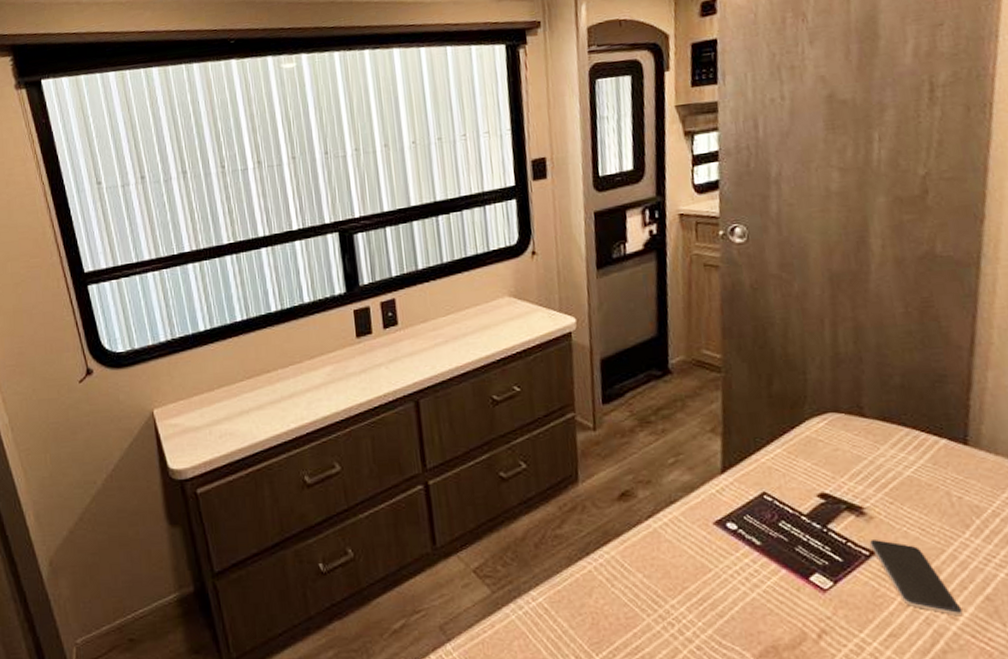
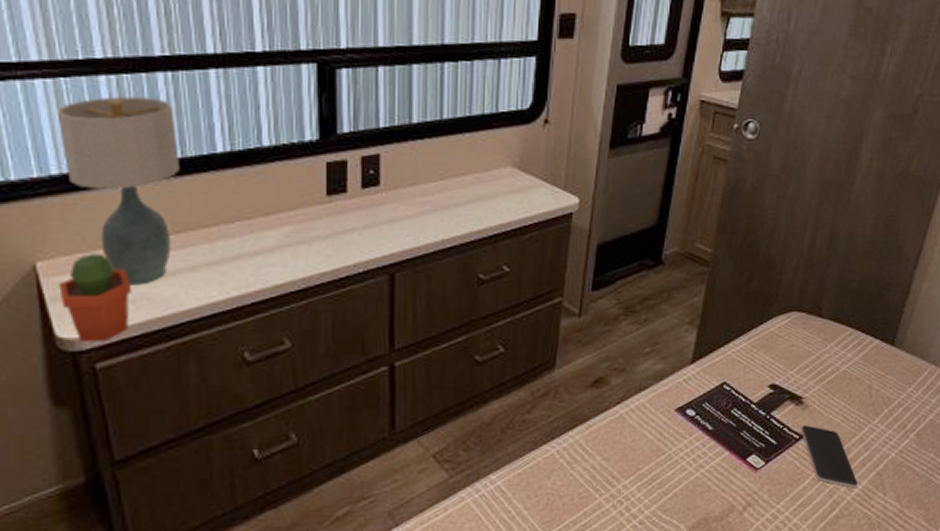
table lamp: none [163,275,246,424] -> present [58,96,179,285]
succulent plant: none [169,400,219,472] -> present [59,254,132,342]

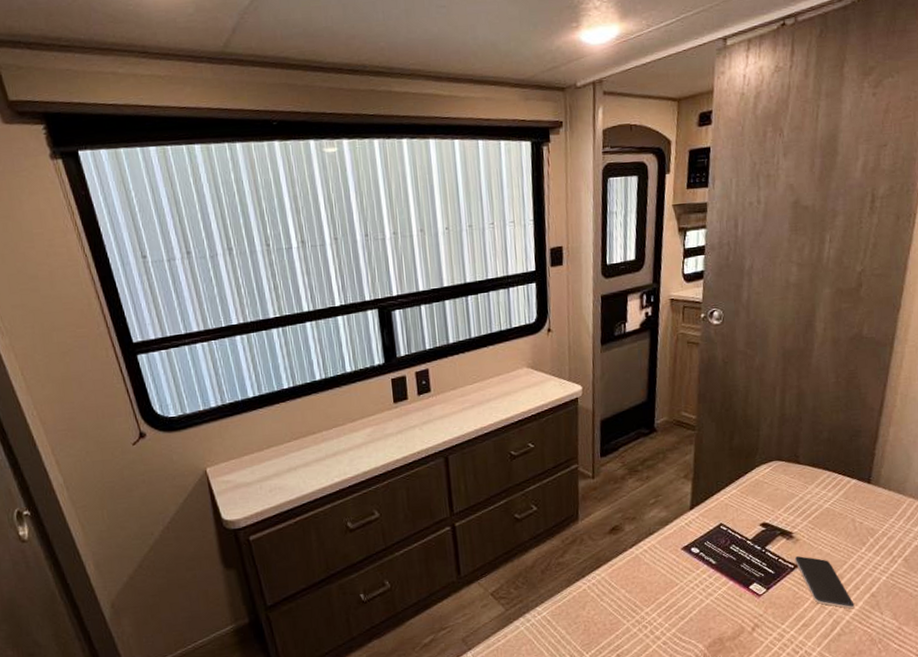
table lamp: present [58,96,179,285] -> none [212,346,293,479]
succulent plant: present [59,254,132,342] -> none [222,459,269,522]

